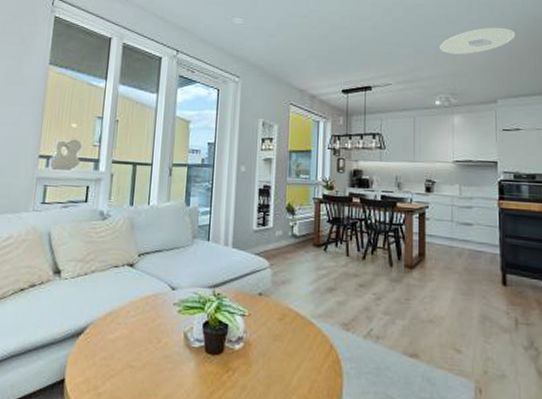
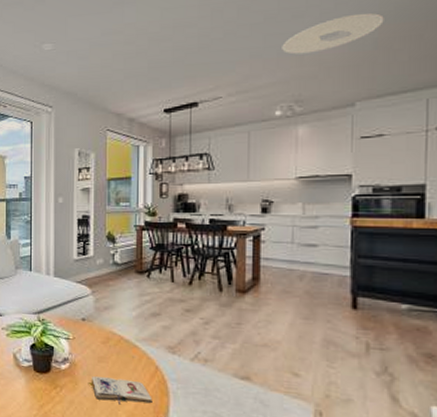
paperback book: none [262,357,327,388] -> present [88,376,152,405]

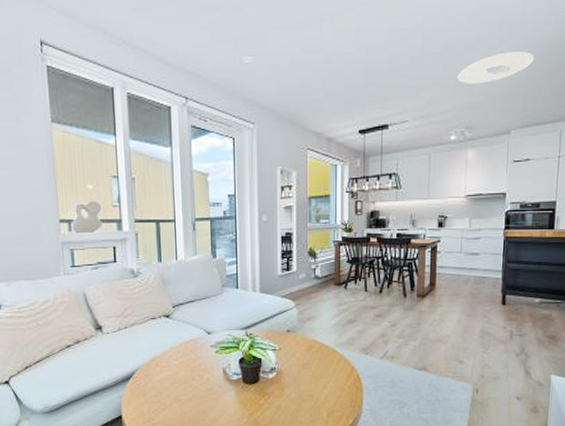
paperback book: present [88,376,152,405] -> none [293,381,349,404]

